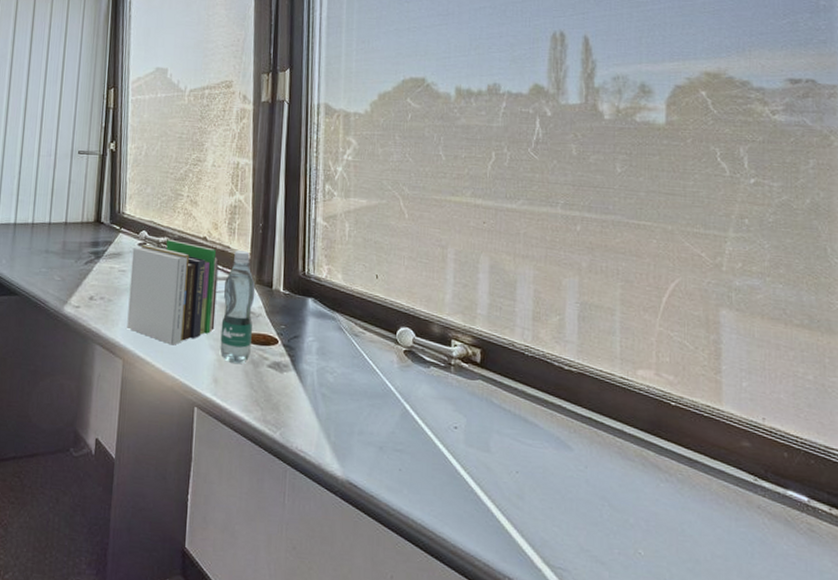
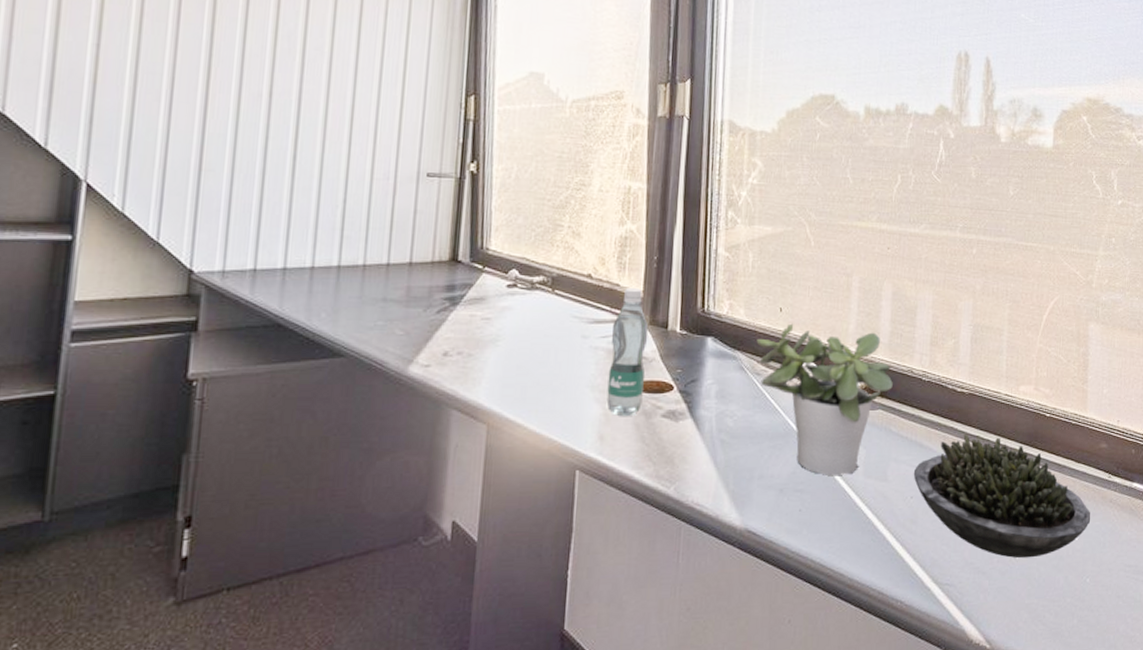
books: present [127,239,219,345] -> none [492,278,606,402]
potted plant: none [354,290,493,442] -> present [756,323,893,477]
succulent plant: none [518,414,734,556] -> present [913,434,1091,559]

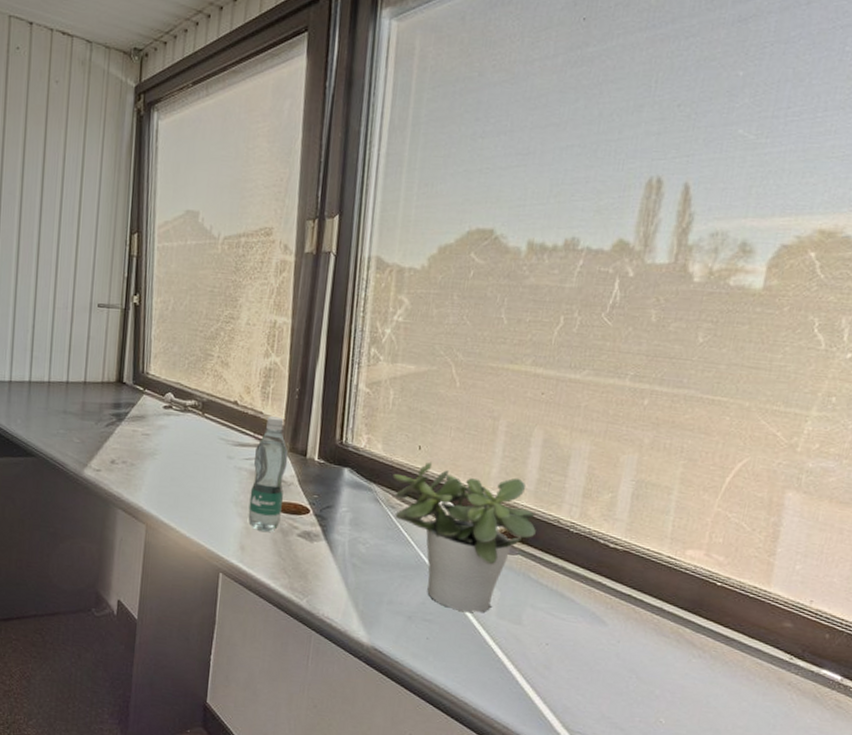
succulent plant: present [913,434,1091,559] -> none [550,591,761,725]

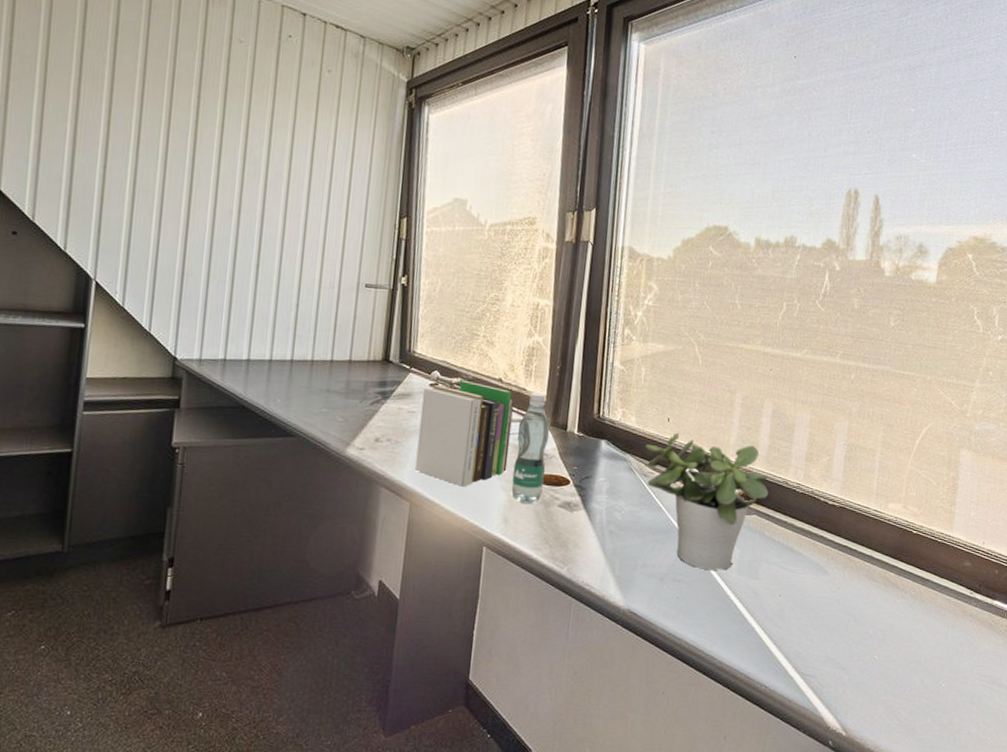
books: none [150,402,250,512] -> present [415,380,514,487]

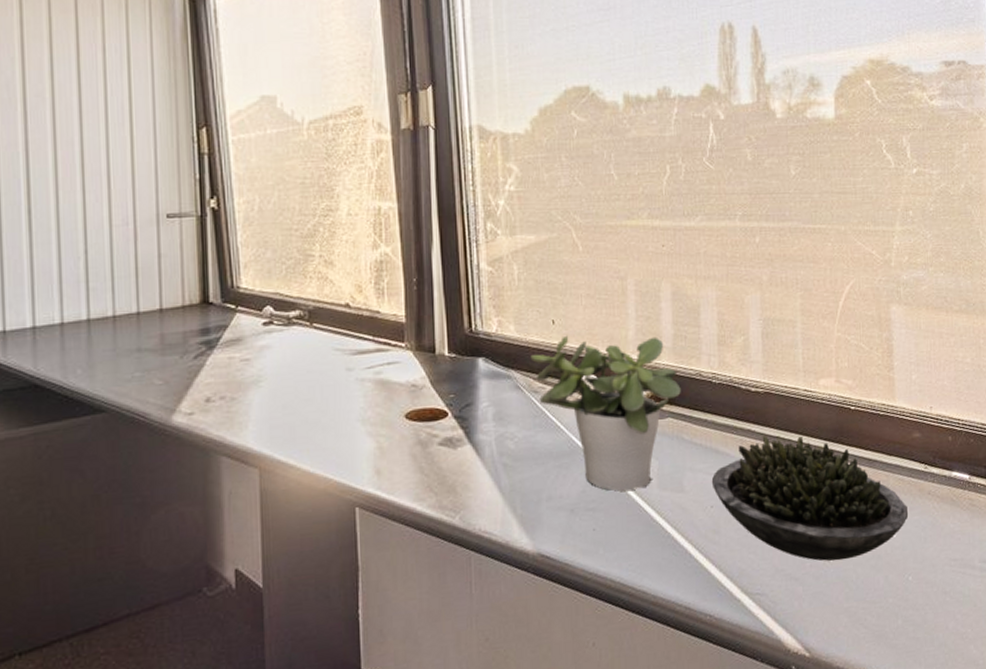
books: present [415,380,514,487] -> none [256,311,371,440]
bottle: present [511,392,550,504] -> none [378,314,417,448]
succulent plant: none [783,543,951,660] -> present [711,436,909,561]

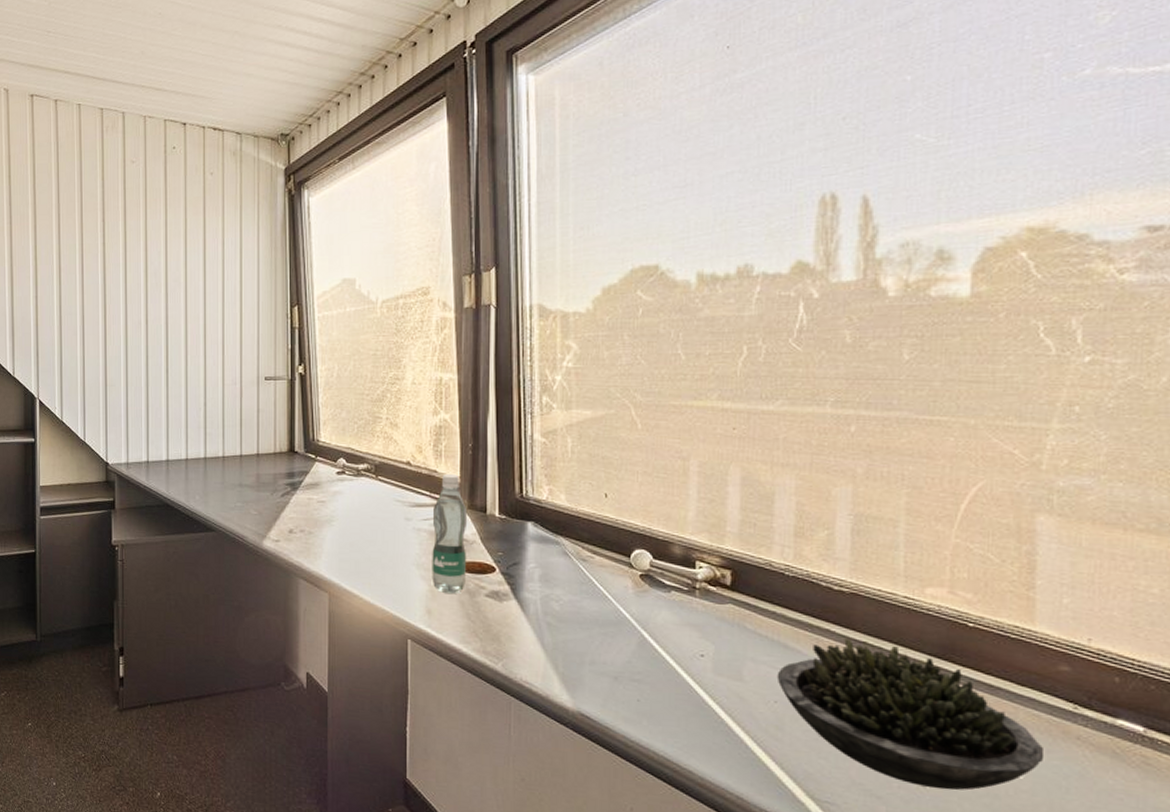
bottle: none [378,314,417,448] -> present [432,474,468,594]
potted plant: present [530,335,681,492] -> none [580,509,746,671]

